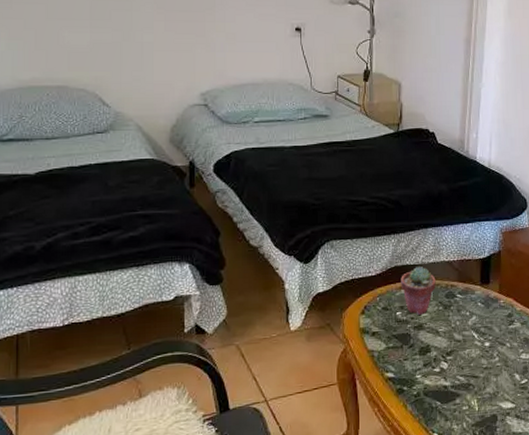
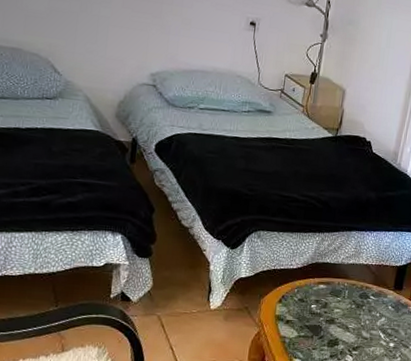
potted succulent: present [401,267,436,315] -> none [319,266,353,310]

